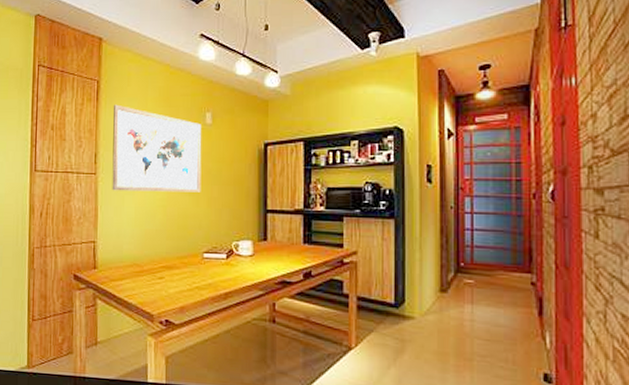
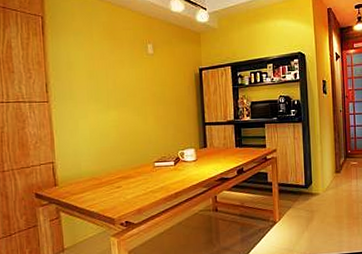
wall art: present [112,104,202,192] -> none [60,38,148,116]

